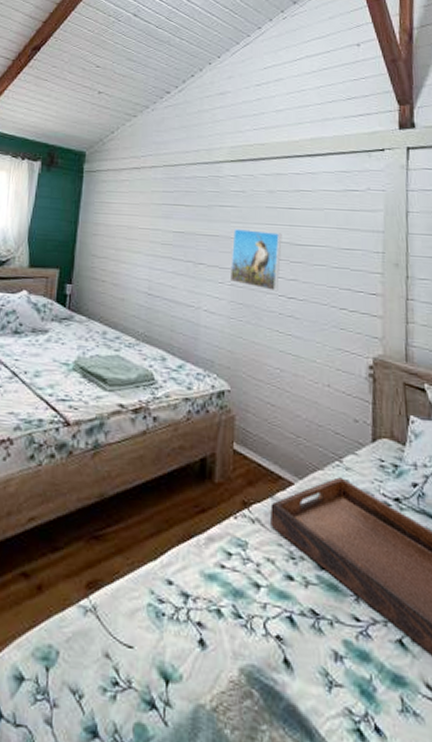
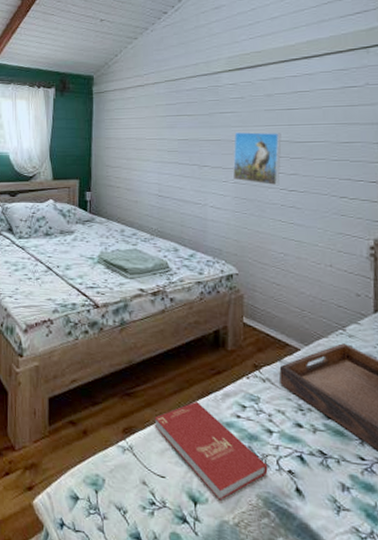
book: none [124,546,253,677] -> present [154,401,268,500]

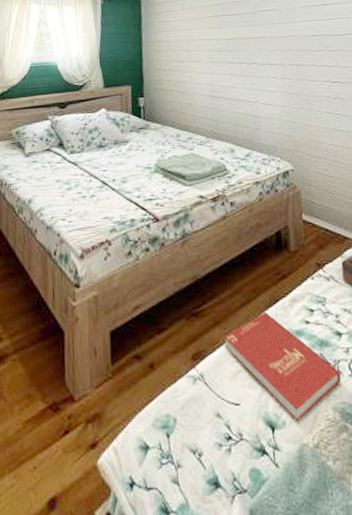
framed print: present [232,131,282,186] -> none [277,27,323,79]

